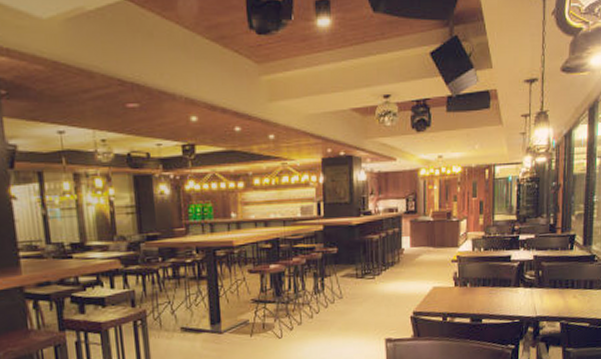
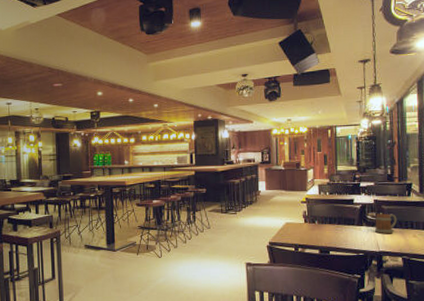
beer mug: none [533,271,558,297] -> present [375,213,397,235]

